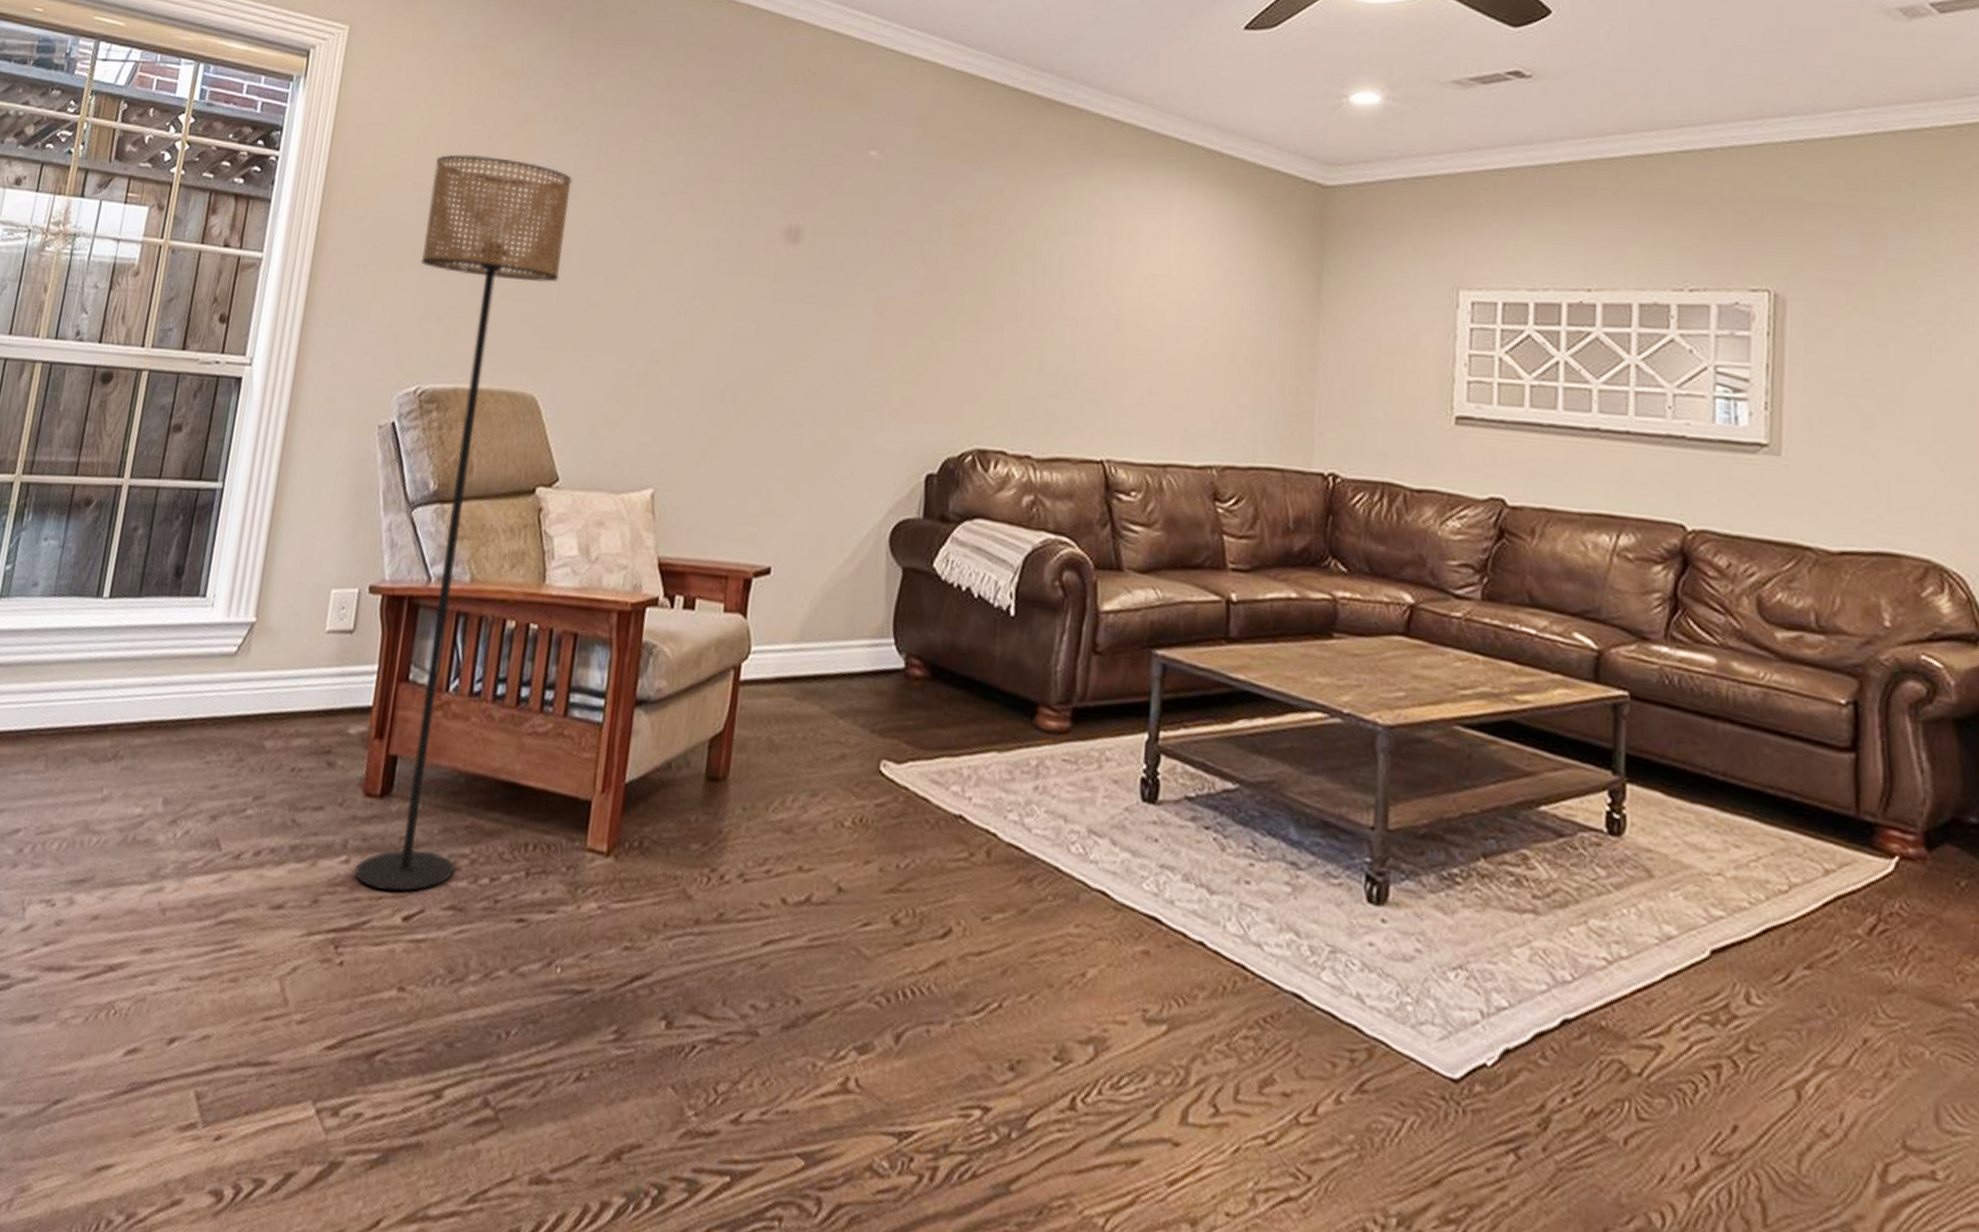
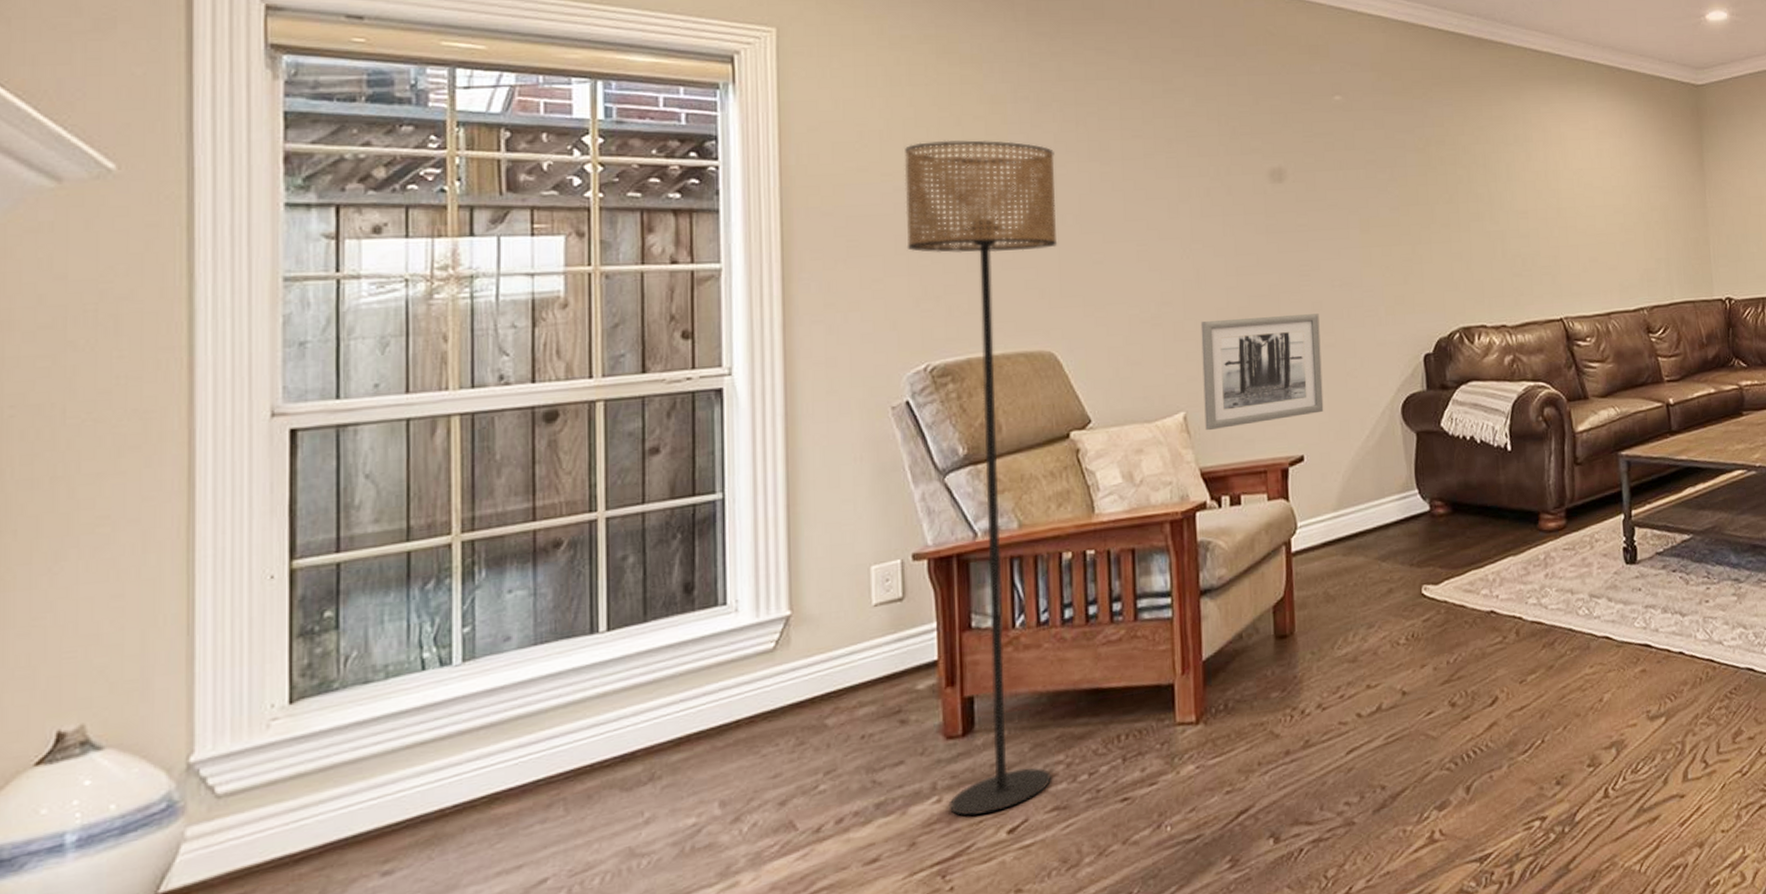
wall art: none [671,390,814,521] -> present [1200,313,1324,431]

